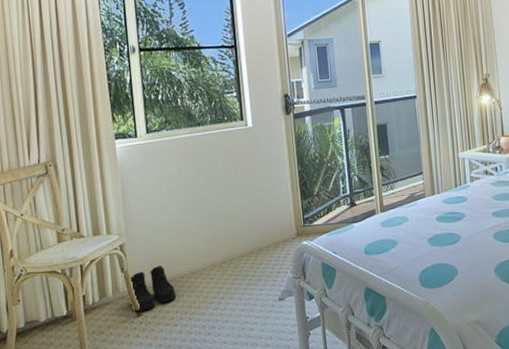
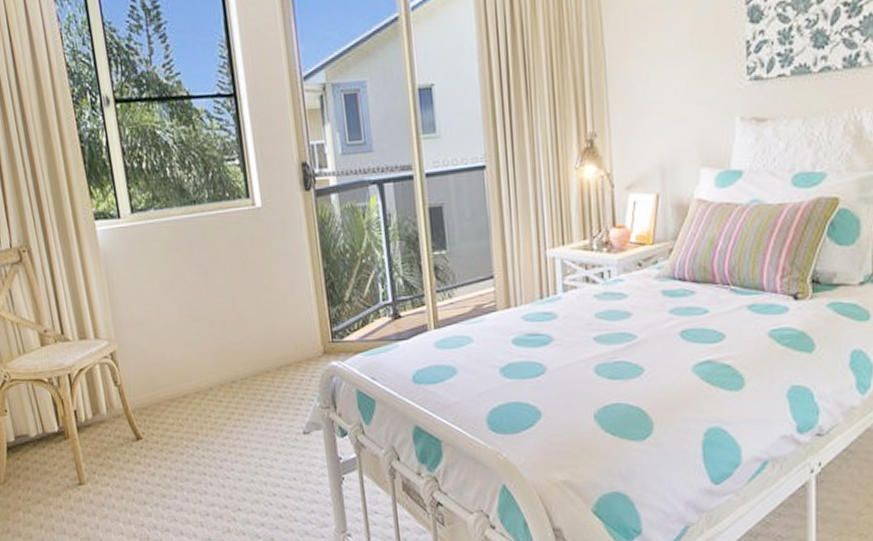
boots: present [130,265,177,312] -> none [124,380,180,434]

